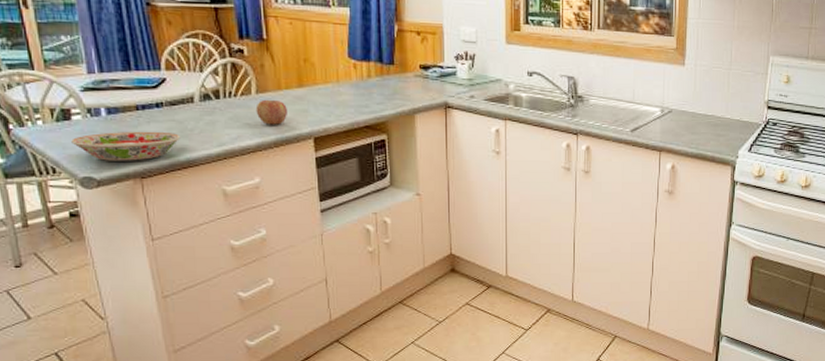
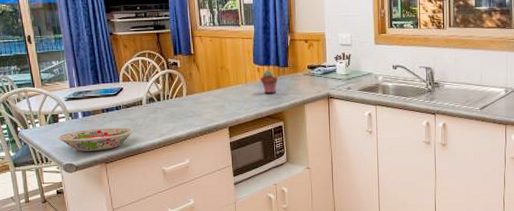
apple: present [255,99,287,125] -> none [186,99,209,119]
potted succulent: none [357,67,380,98] -> present [260,70,278,94]

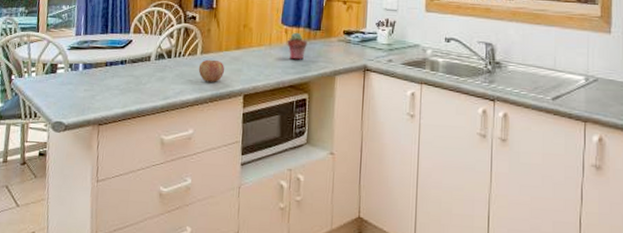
bowl: present [58,128,133,151] -> none [53,84,135,110]
apple: none [186,99,209,119] -> present [198,59,224,82]

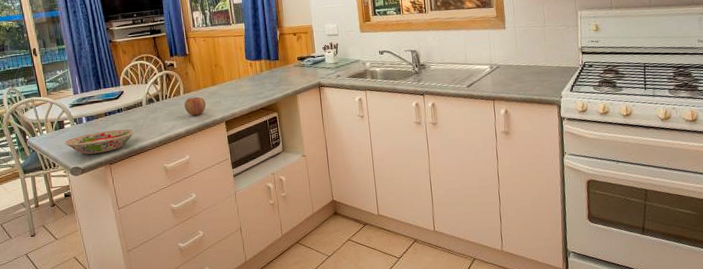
bowl: none [53,84,135,110] -> present [65,129,135,155]
potted succulent: present [287,32,307,60] -> none [253,64,270,87]

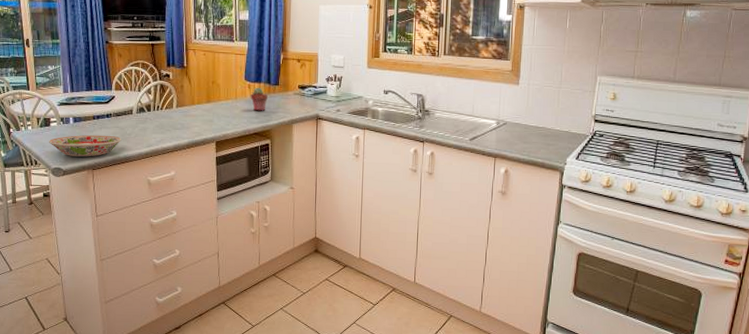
apple: present [184,96,206,116] -> none [175,112,198,131]
potted succulent: none [253,64,270,87] -> present [251,87,268,111]

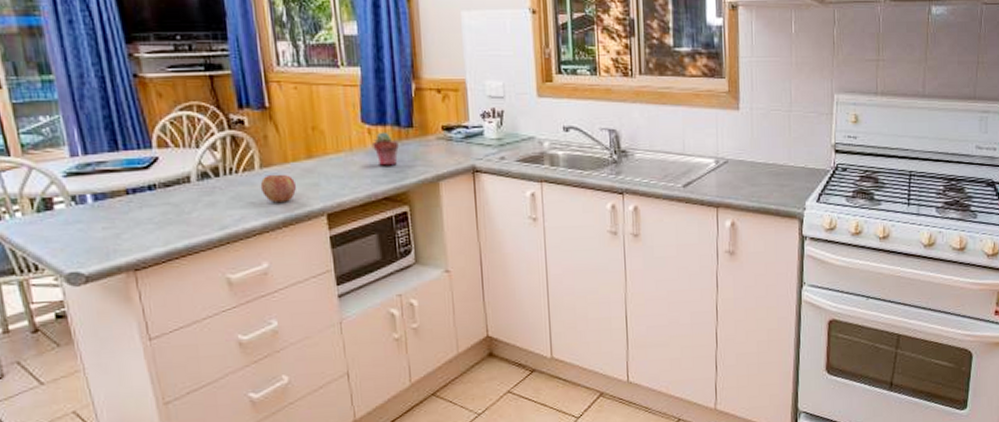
bowl: present [49,135,122,157] -> none [54,217,178,253]
apple: none [175,112,198,131] -> present [260,174,296,203]

